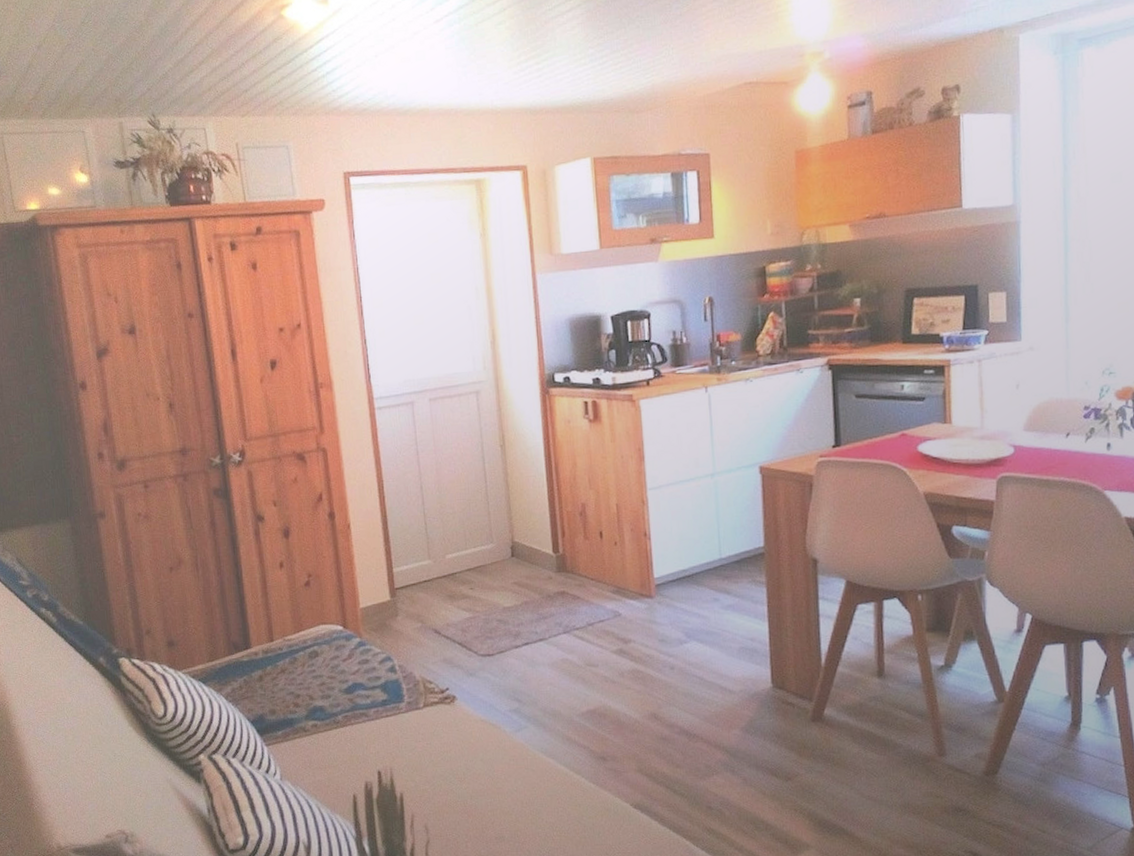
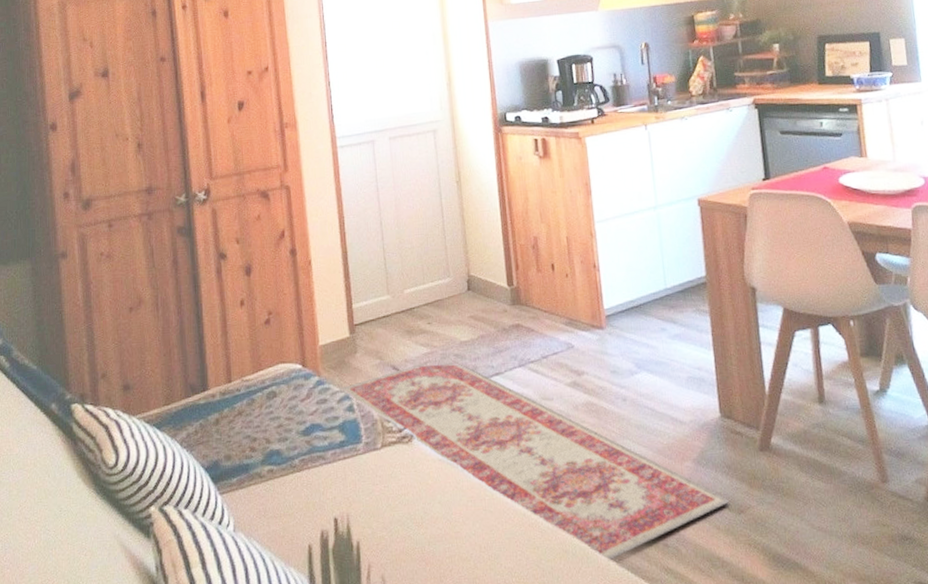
rug: none [382,622,776,820] -> present [340,357,729,562]

